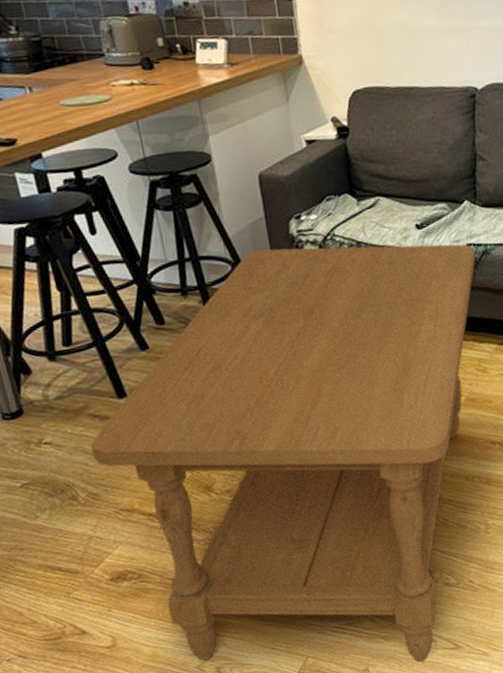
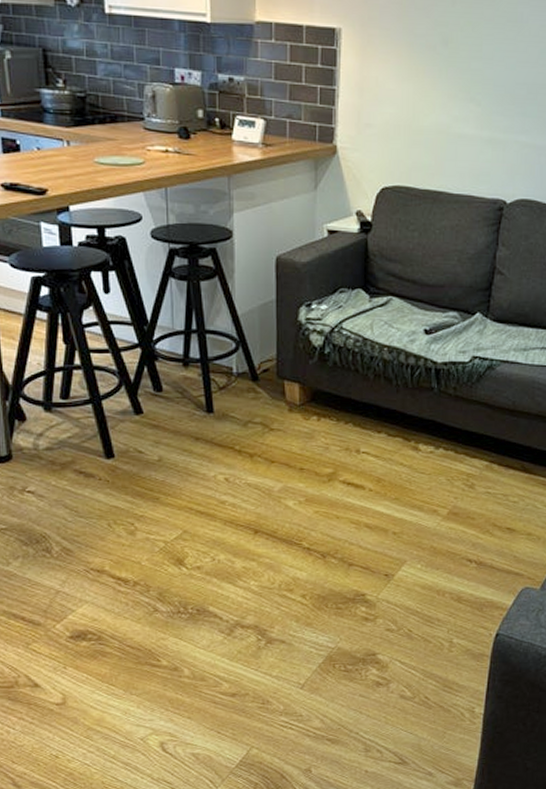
coffee table: present [90,244,476,663] -> none [71,331,480,772]

